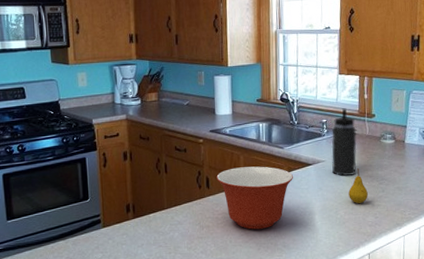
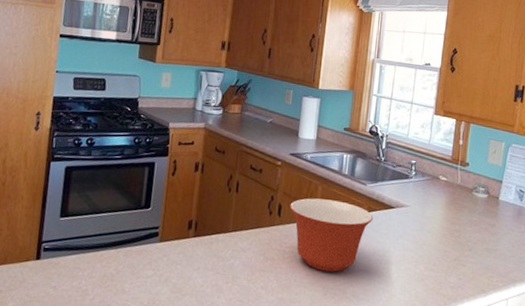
thermos bottle: present [331,108,357,176] -> none [416,151,447,227]
fruit: present [348,168,368,203] -> none [431,220,453,260]

